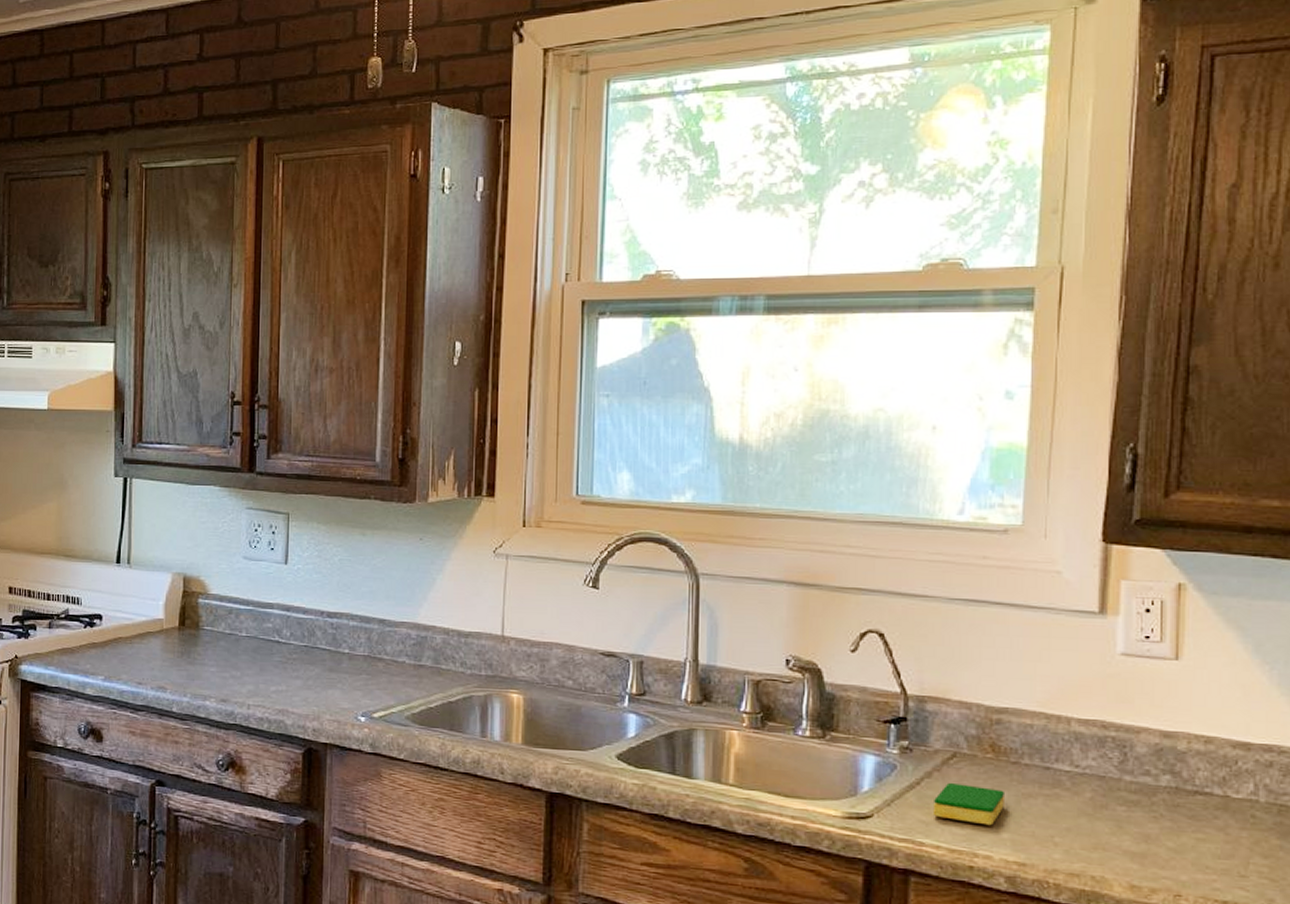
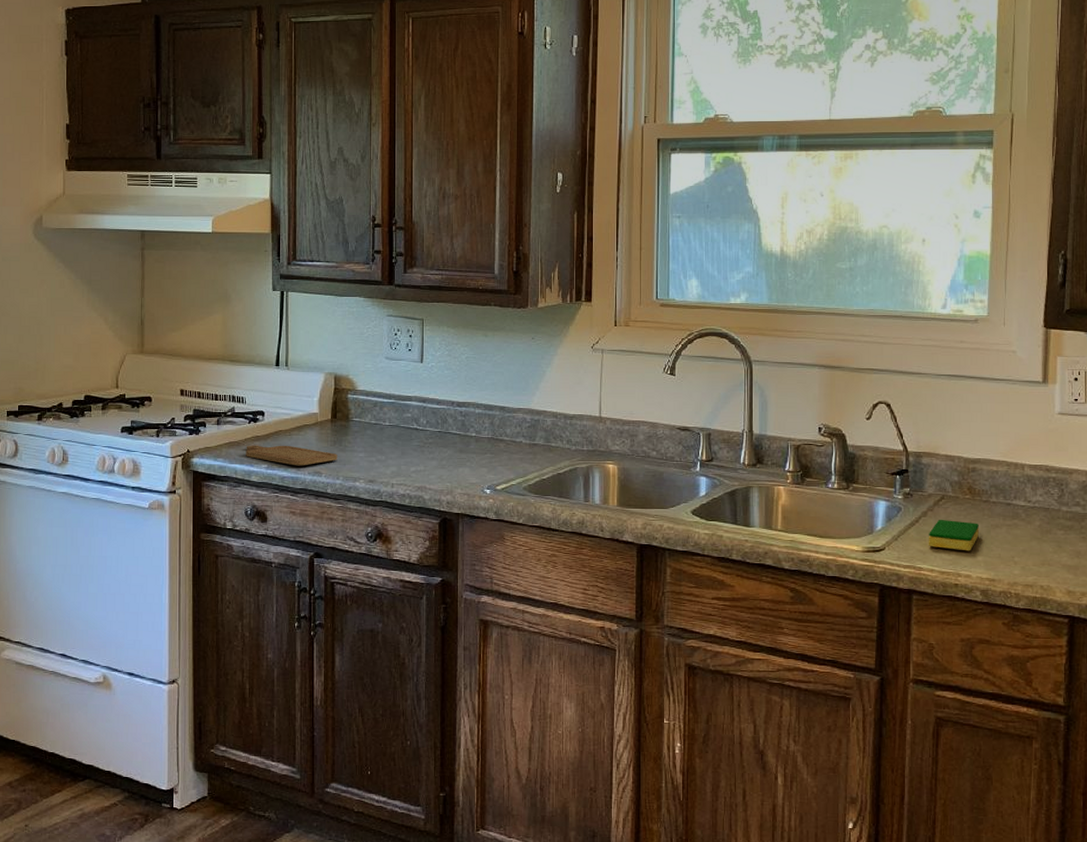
chopping board: none [80,652,185,680] -> present [246,445,338,466]

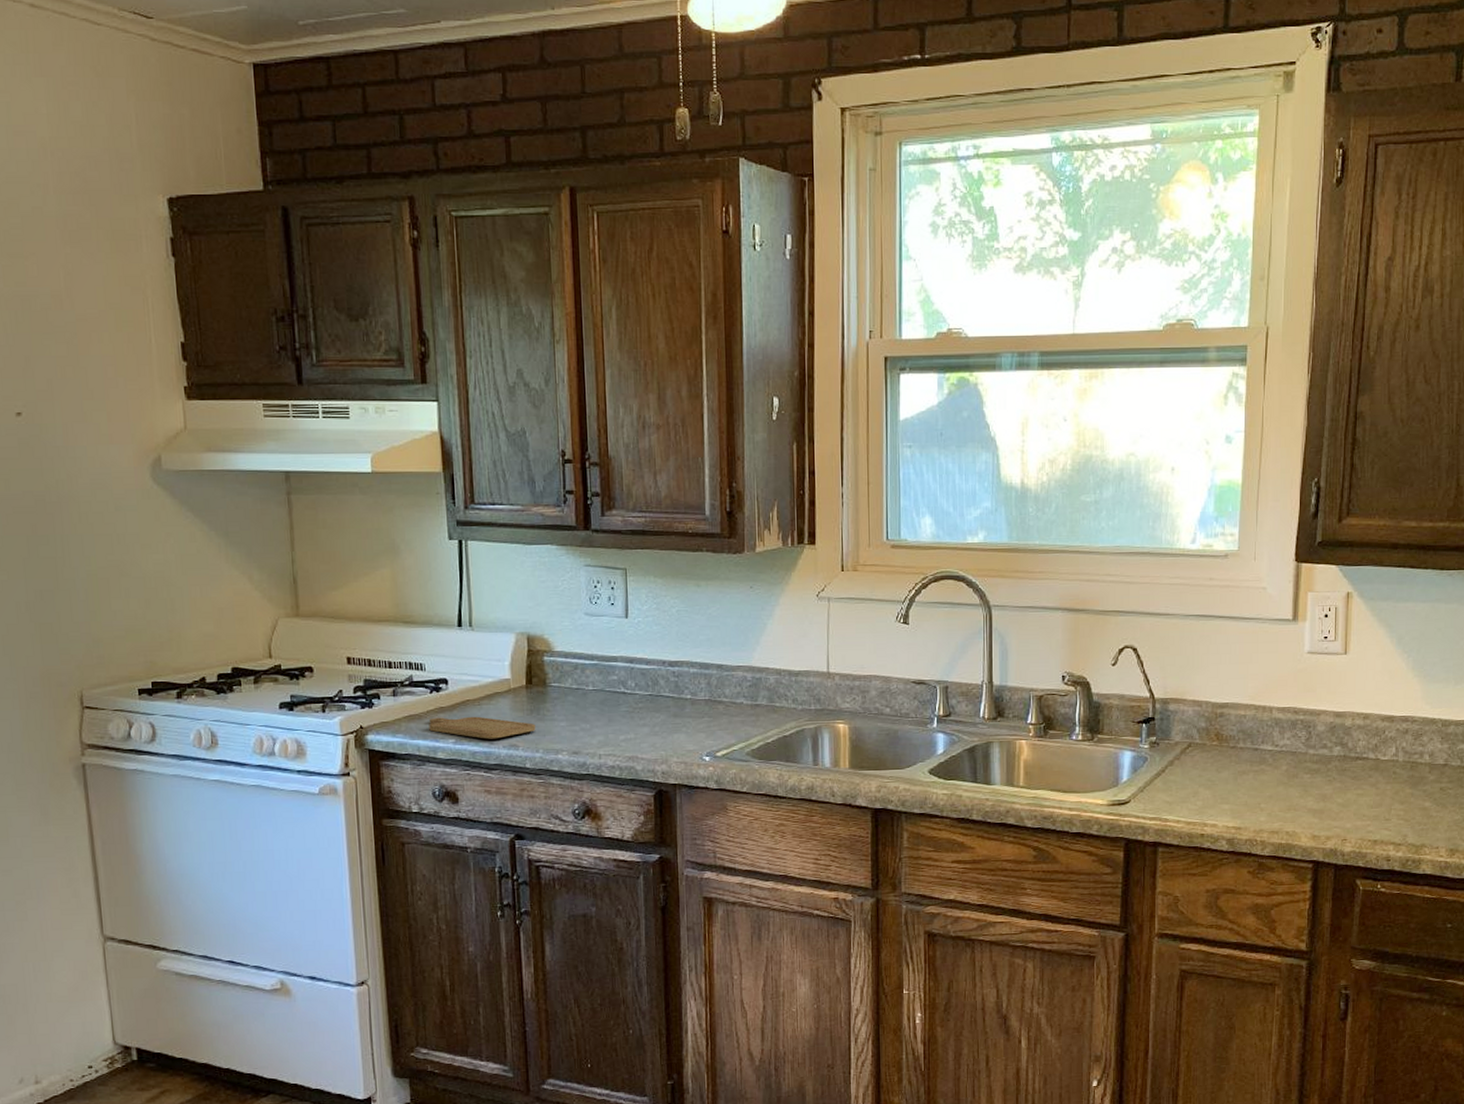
dish sponge: present [928,519,979,551] -> none [1174,767,1226,800]

